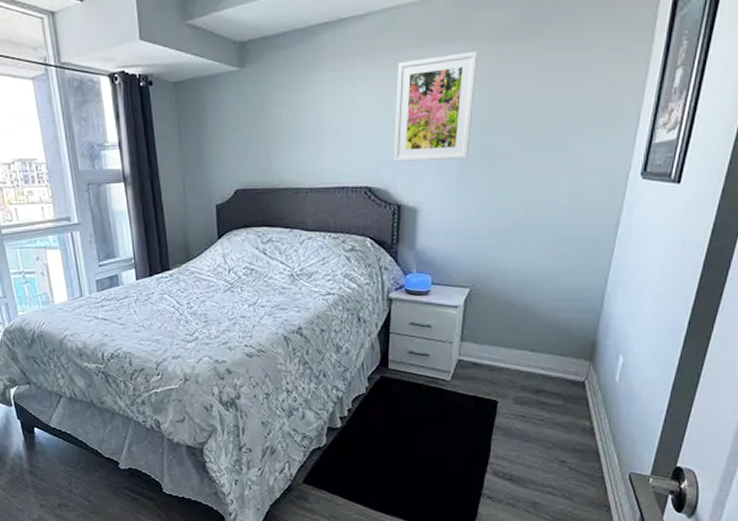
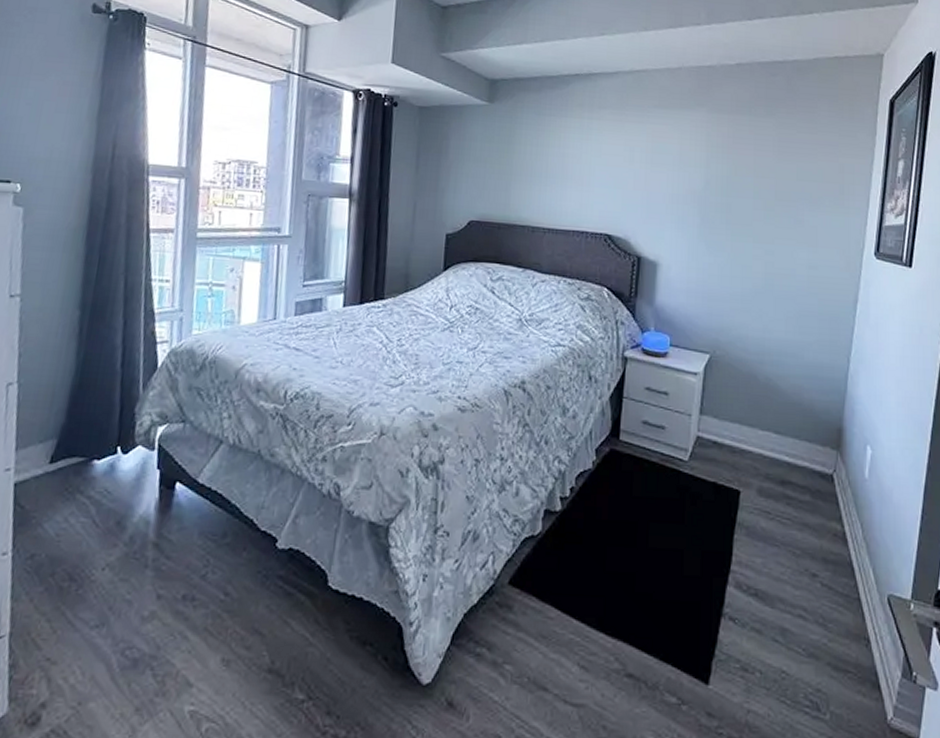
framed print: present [393,52,477,162] -> none [635,119,718,219]

